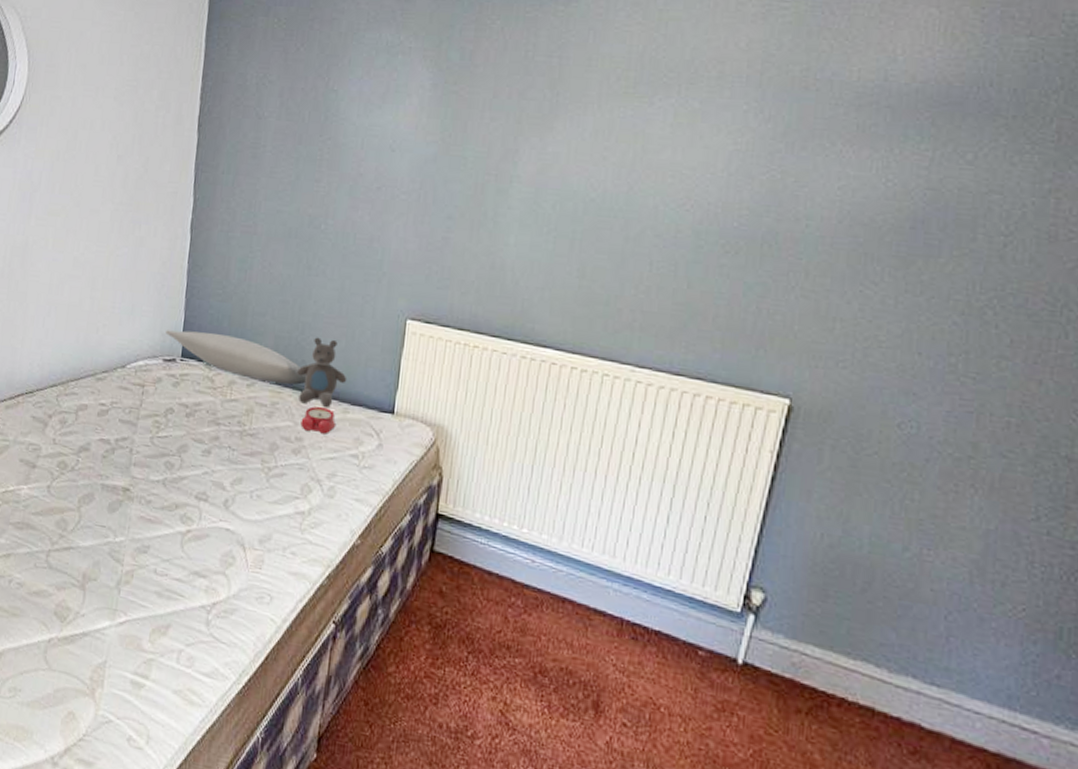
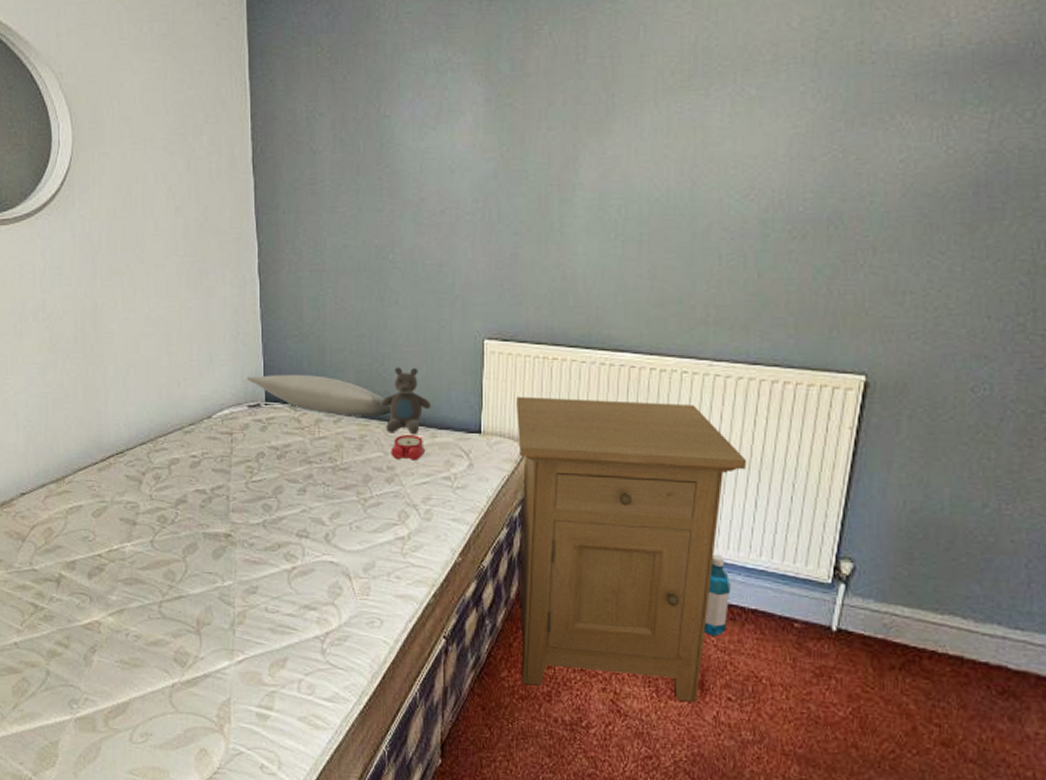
nightstand: none [409,380,662,725] -> present [517,396,747,703]
water bottle: none [604,567,636,655] -> present [704,554,731,636]

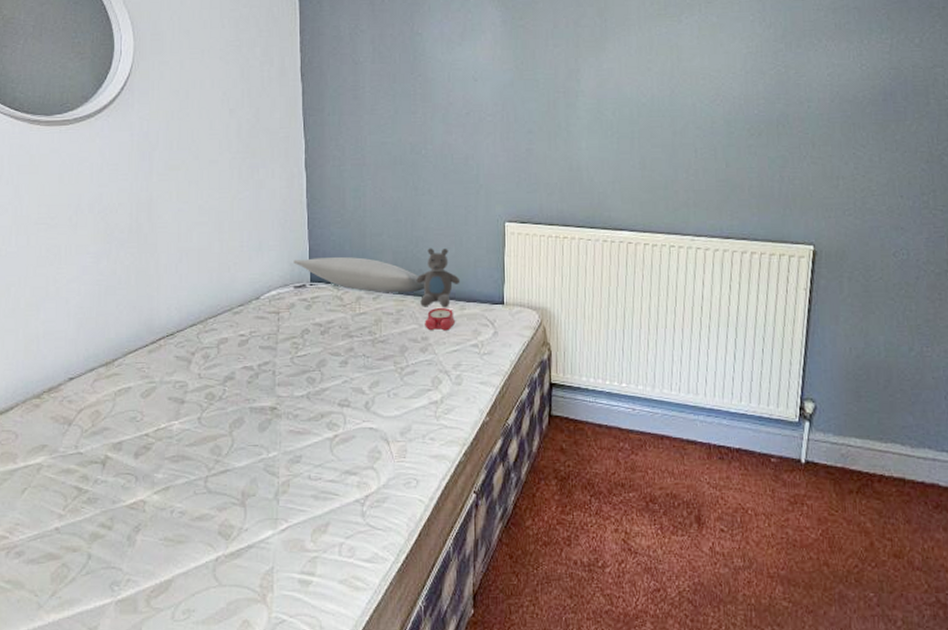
nightstand: present [517,396,747,703] -> none [534,270,726,536]
water bottle: present [704,554,731,636] -> none [698,401,719,475]

